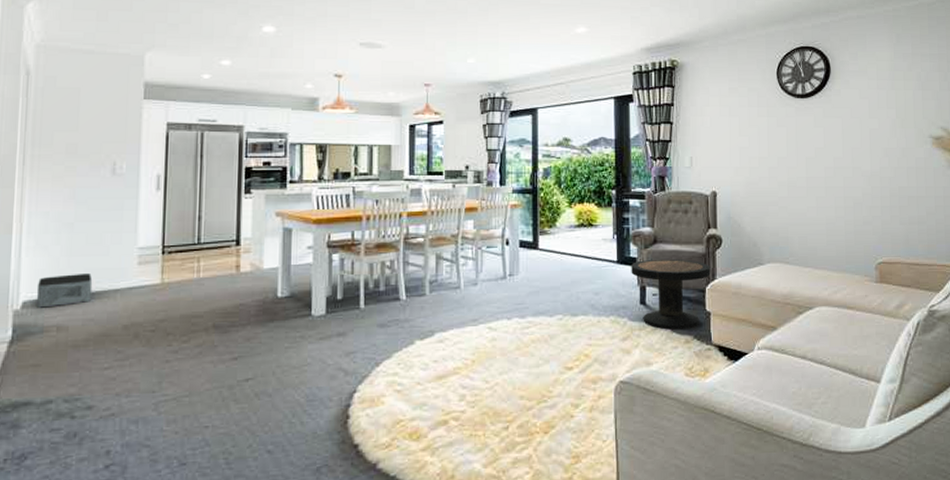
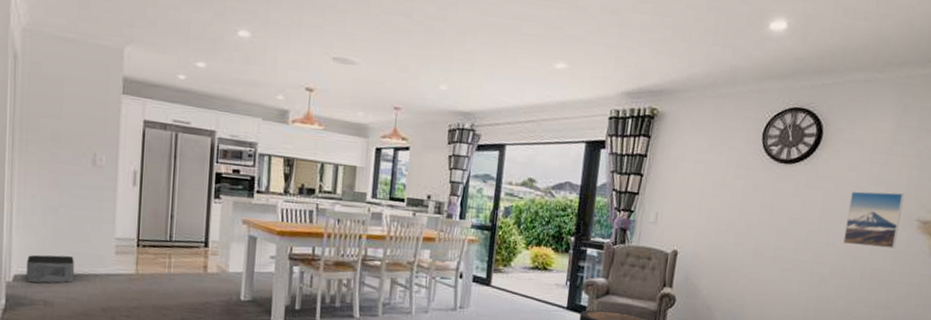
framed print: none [867,113,915,167] -> present [843,191,904,249]

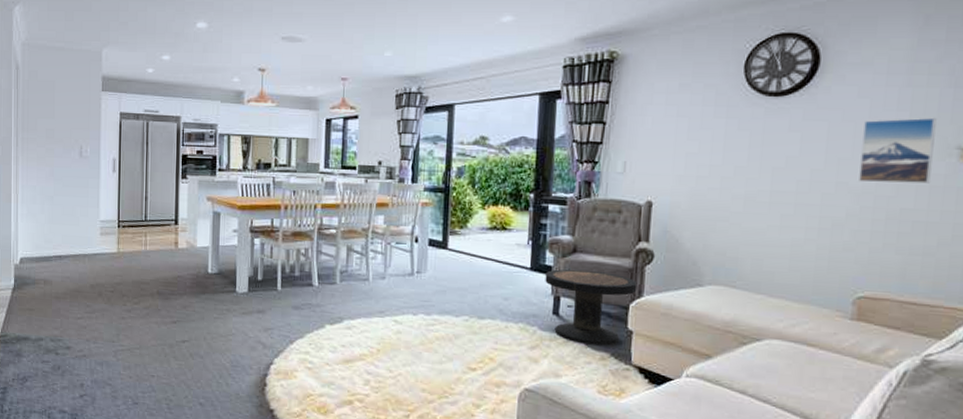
storage bin: present [26,254,75,283] -> none [29,238,68,265]

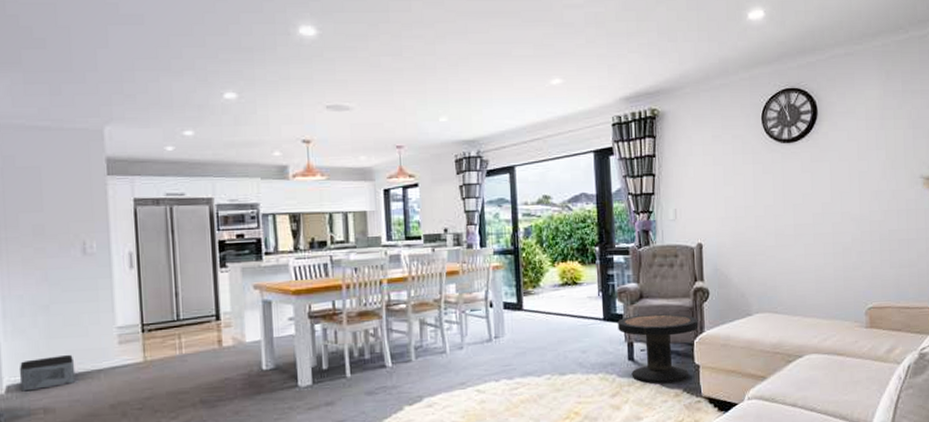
storage bin: none [29,238,68,265] -> present [19,355,76,392]
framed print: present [859,117,937,184] -> none [855,153,906,211]

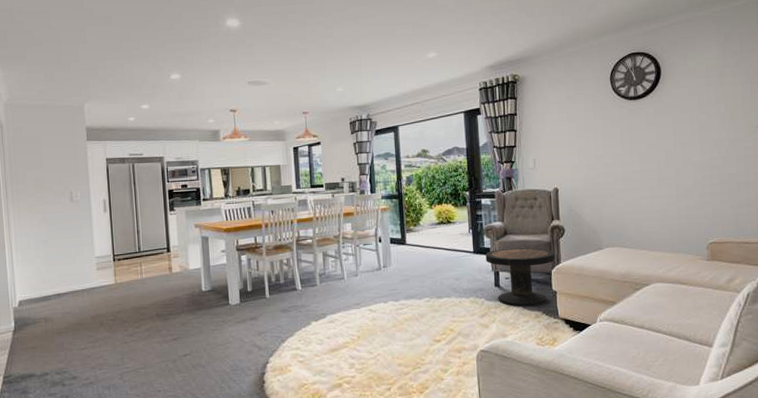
storage bin: present [19,355,76,392] -> none [27,278,67,305]

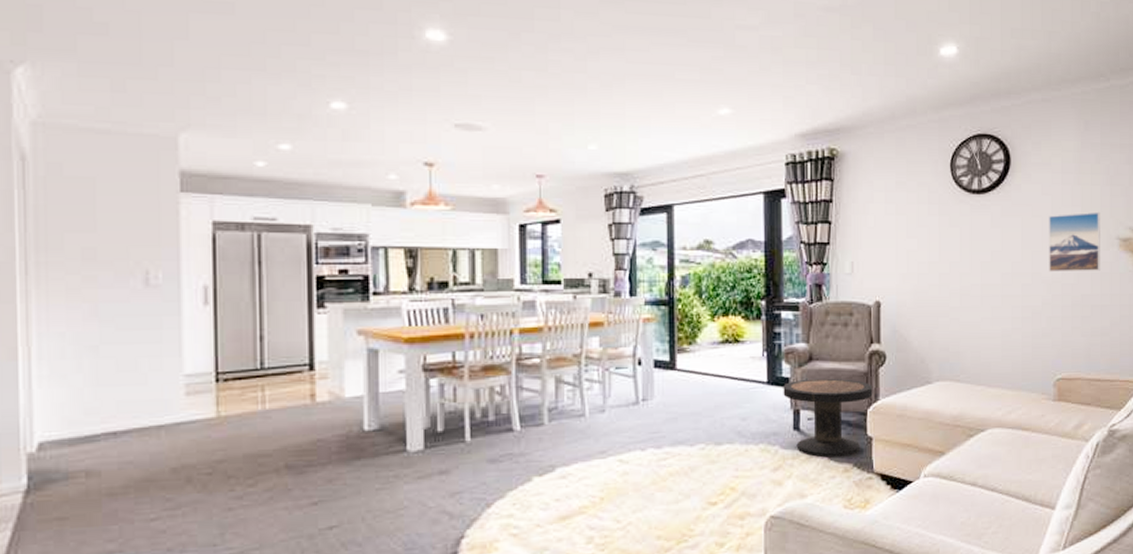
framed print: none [696,106,744,158] -> present [1049,211,1100,272]

